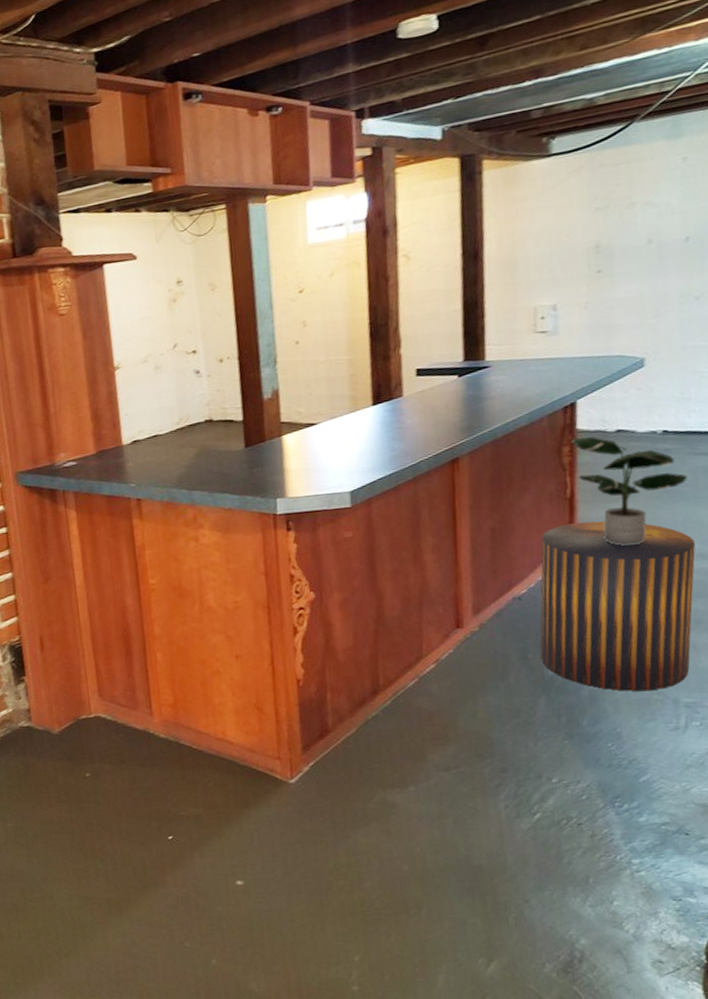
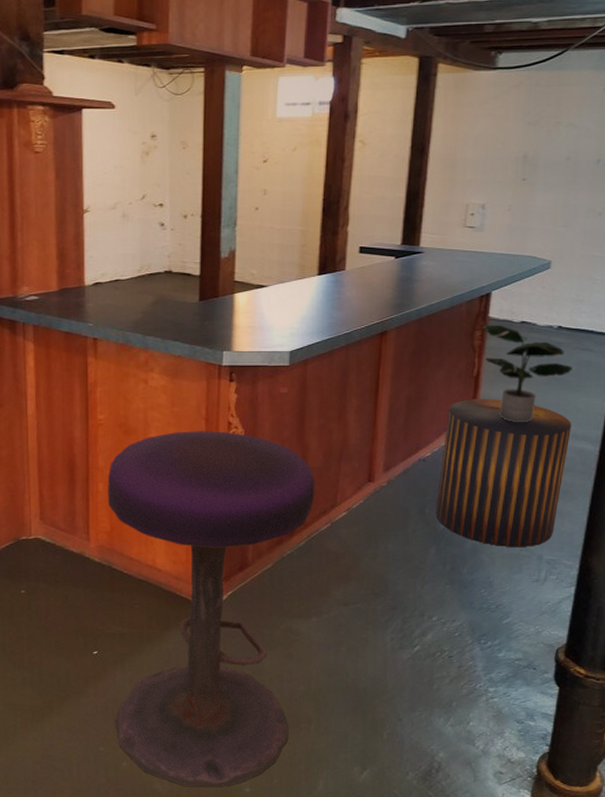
stool: none [165,585,397,986] -> present [108,431,315,787]

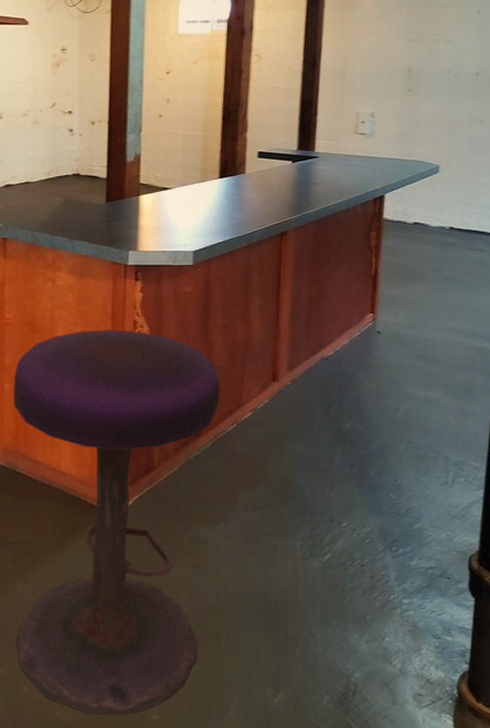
stool: present [435,399,572,548] -> none [340,298,470,449]
potted plant: present [483,324,572,423] -> none [378,225,466,322]

